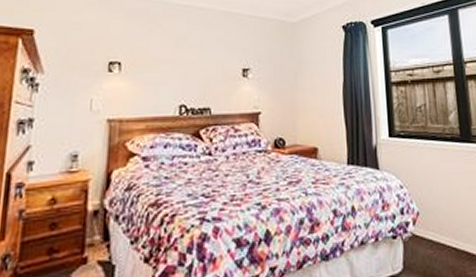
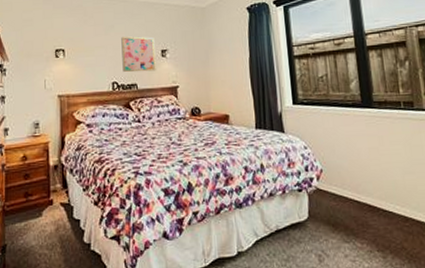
wall art: none [194,51,235,94] -> present [121,36,156,72]

